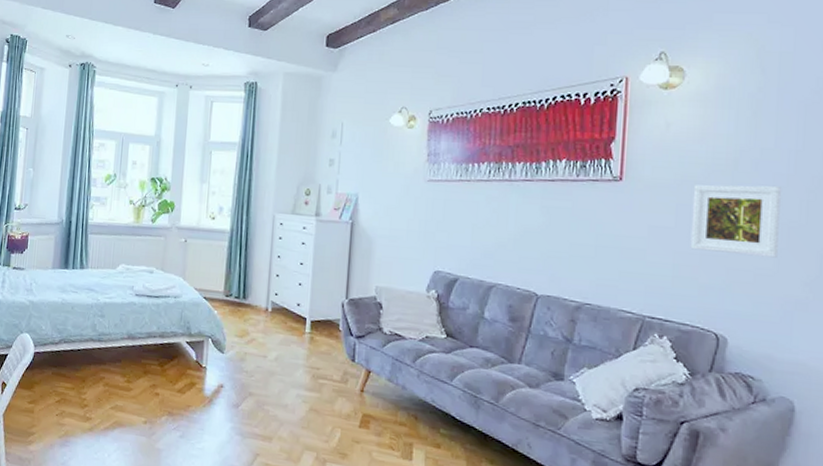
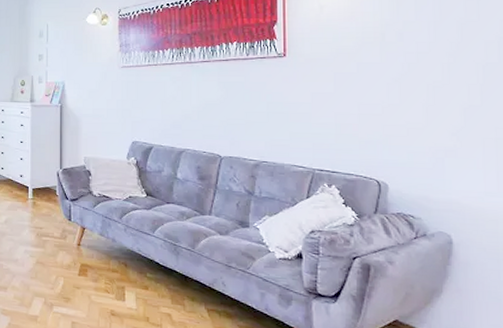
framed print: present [690,185,783,258] -> none [348,53,426,113]

